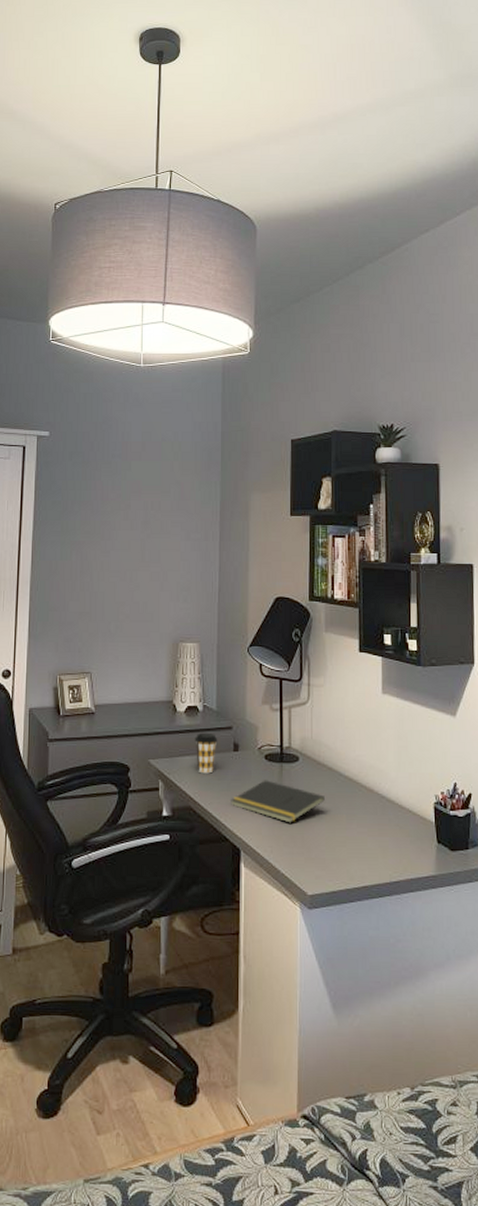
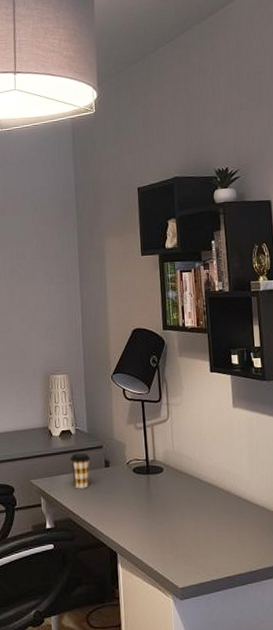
notepad: present [231,780,325,823] -> none [105,490,188,527]

